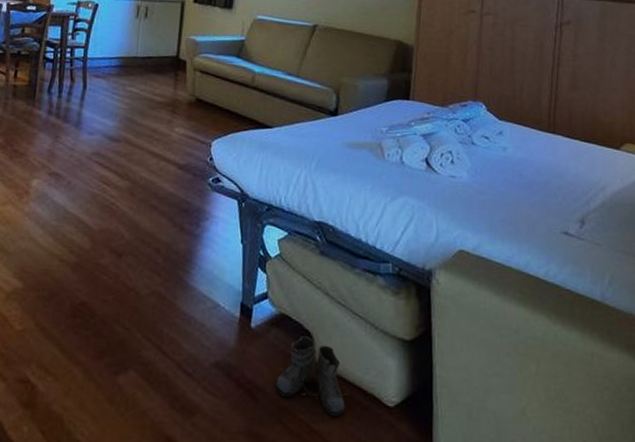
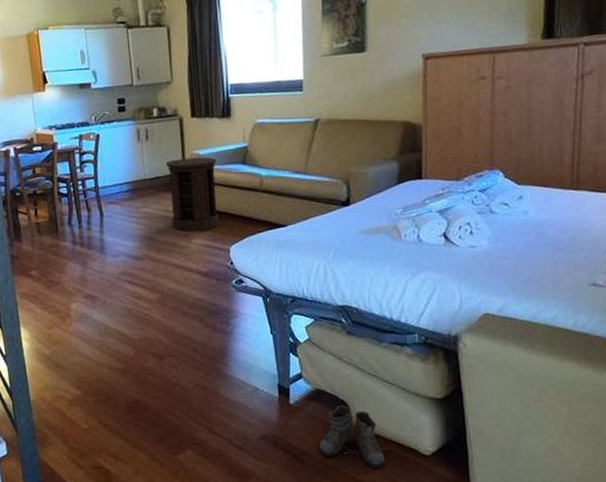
side table: none [156,41,212,120] -> present [165,157,219,232]

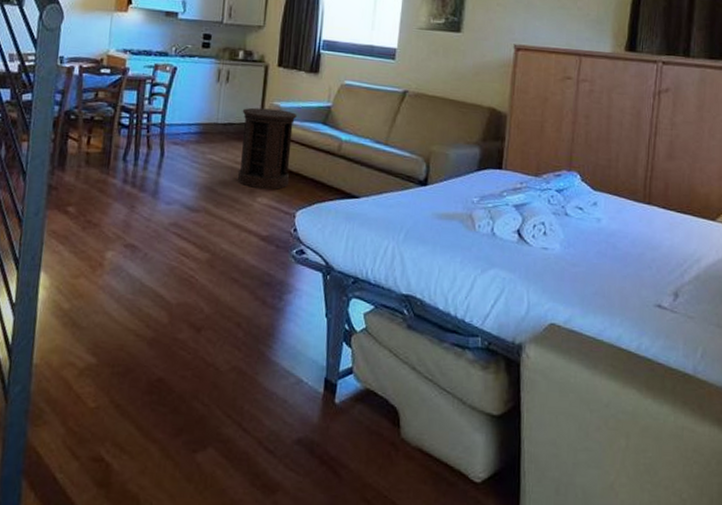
boots: present [319,405,388,468] -> none [359,412,436,493]

